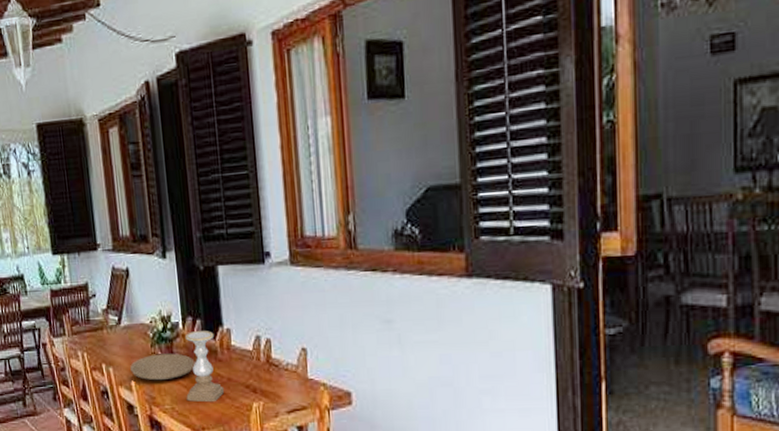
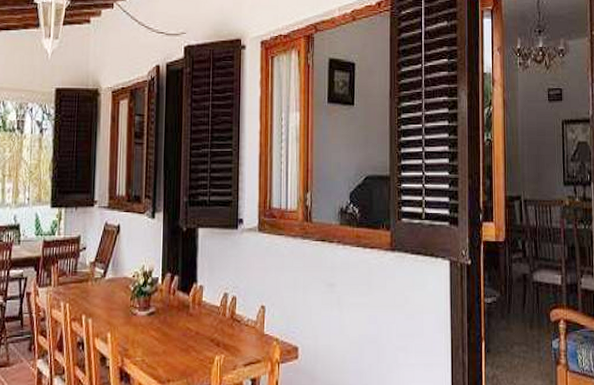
plate: present [130,353,195,381] -> none [109,307,169,333]
candle holder: present [186,330,224,403] -> none [157,286,191,355]

